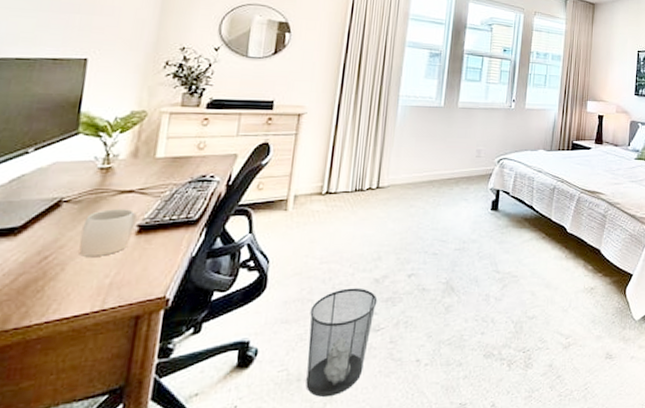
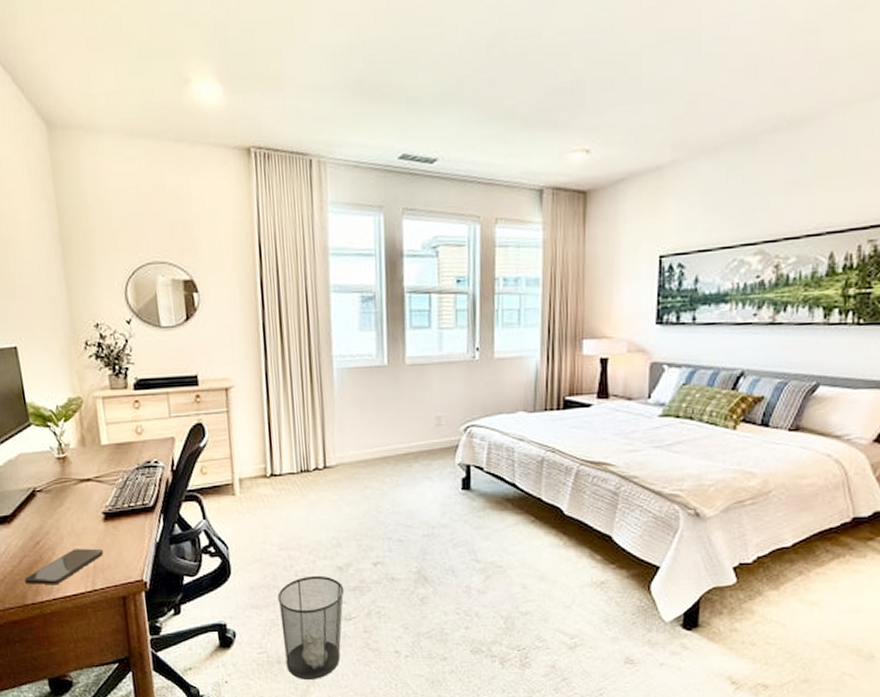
phone: none [12,263,126,306] -> present [24,548,103,584]
mug: present [79,209,138,257] -> none [57,497,102,542]

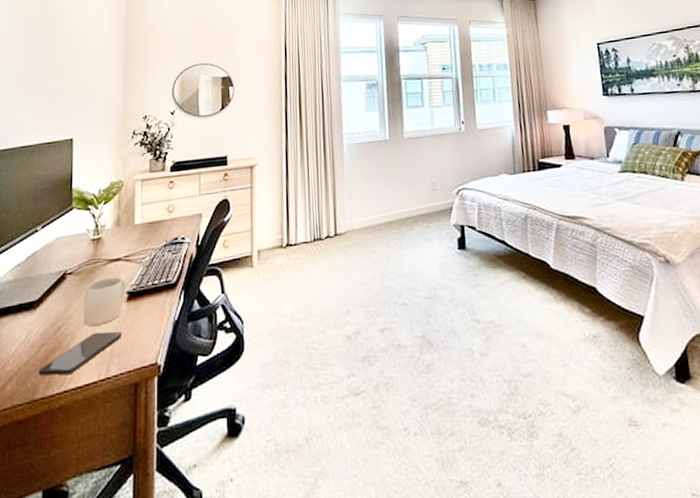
mug: none [57,497,102,542] -> present [82,277,126,326]
waste bin: present [277,575,345,679] -> none [288,346,353,470]

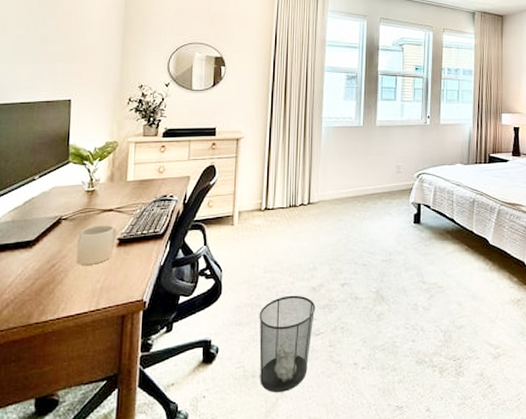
phone: present [38,331,122,376] -> none [33,271,112,305]
waste bin: none [288,346,353,470] -> present [259,295,316,392]

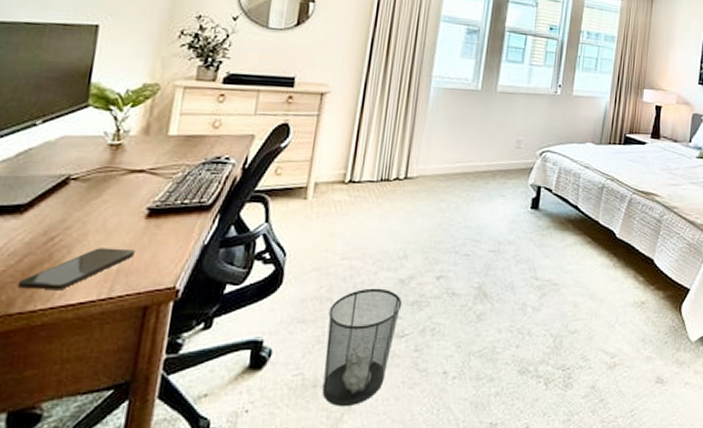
phone: none [33,271,112,305] -> present [17,248,135,289]
mug: present [76,225,118,265] -> none [86,189,149,240]

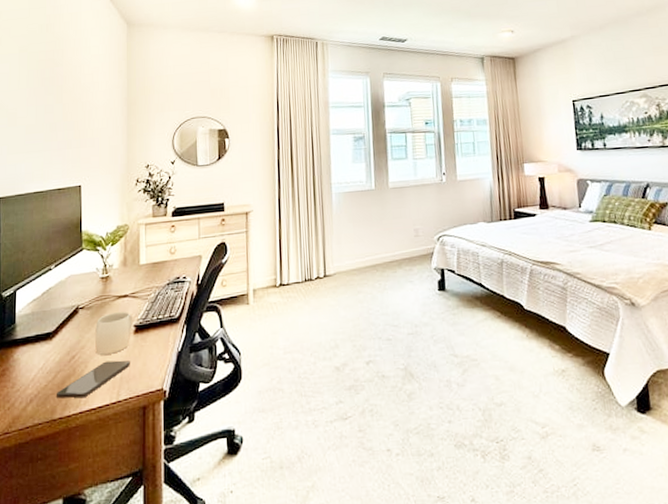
mug: none [86,189,149,240] -> present [94,312,134,355]
waste bin: present [322,288,402,406] -> none [282,376,341,485]

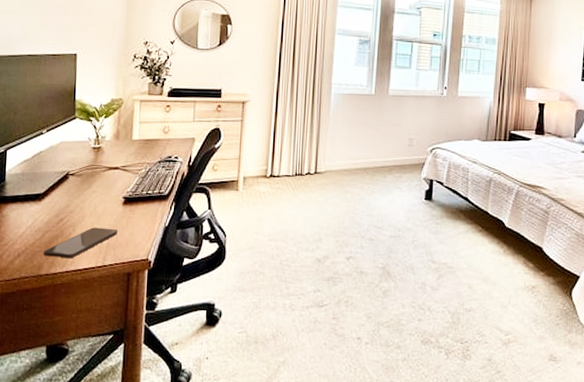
mug: present [94,312,134,355] -> none [83,183,123,221]

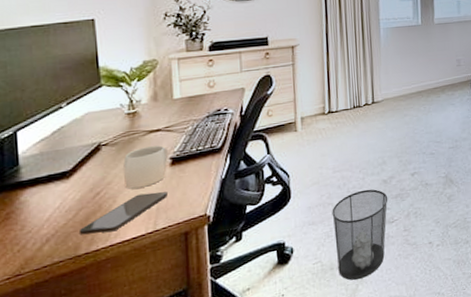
mug: none [83,183,123,221] -> present [122,145,169,189]
waste bin: none [262,265,320,360] -> present [332,189,388,281]

